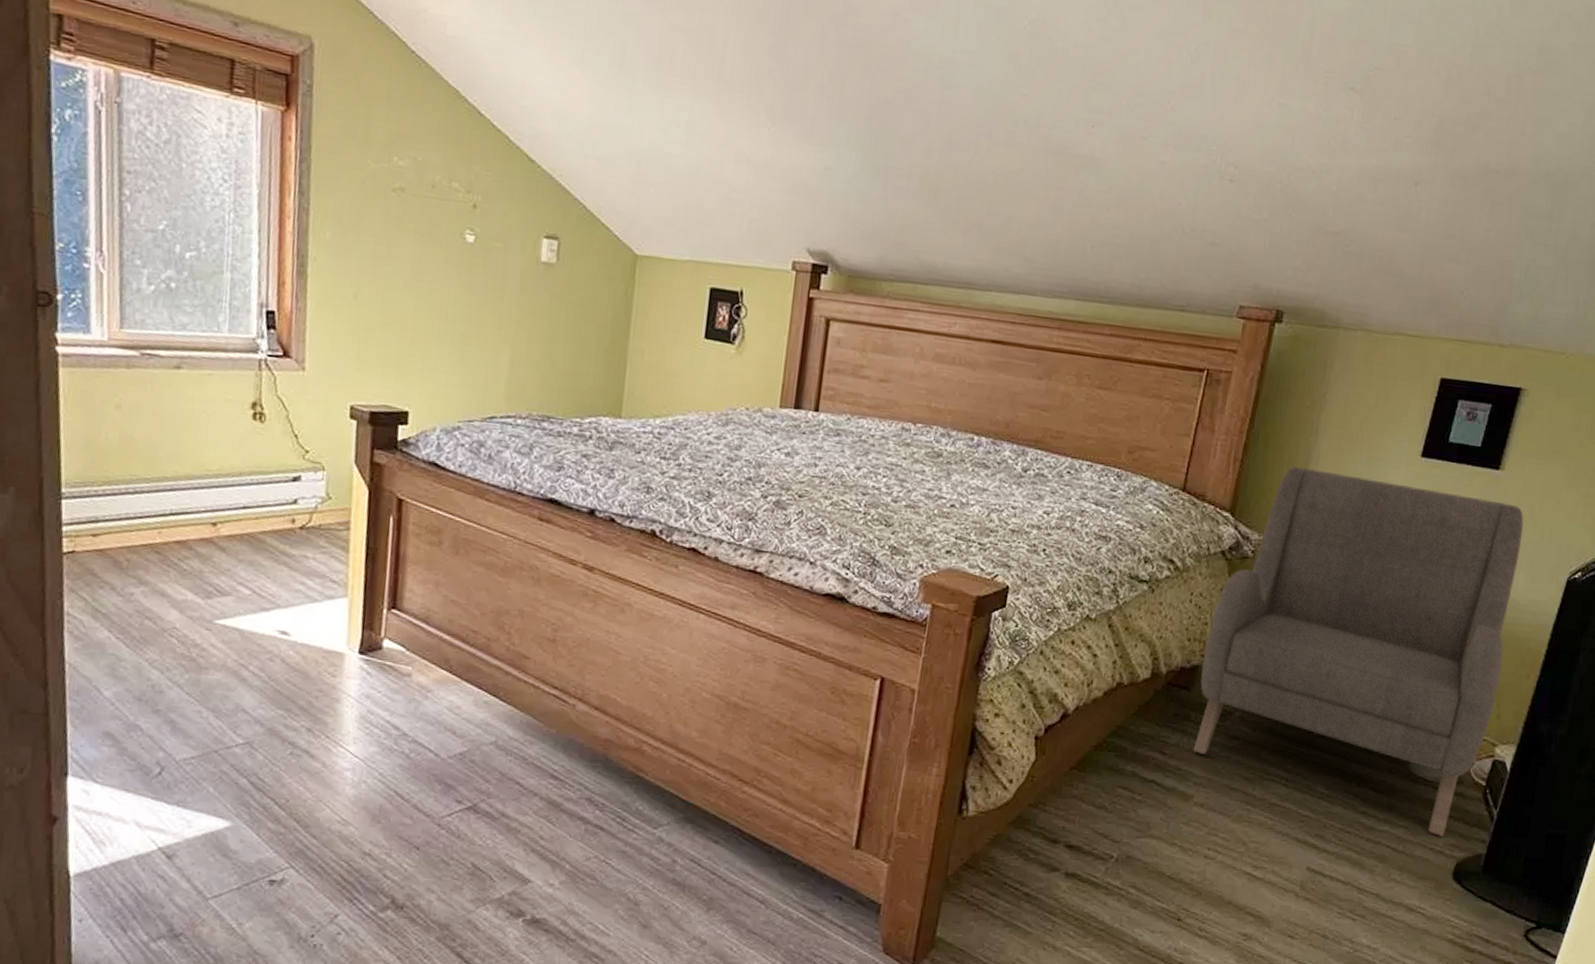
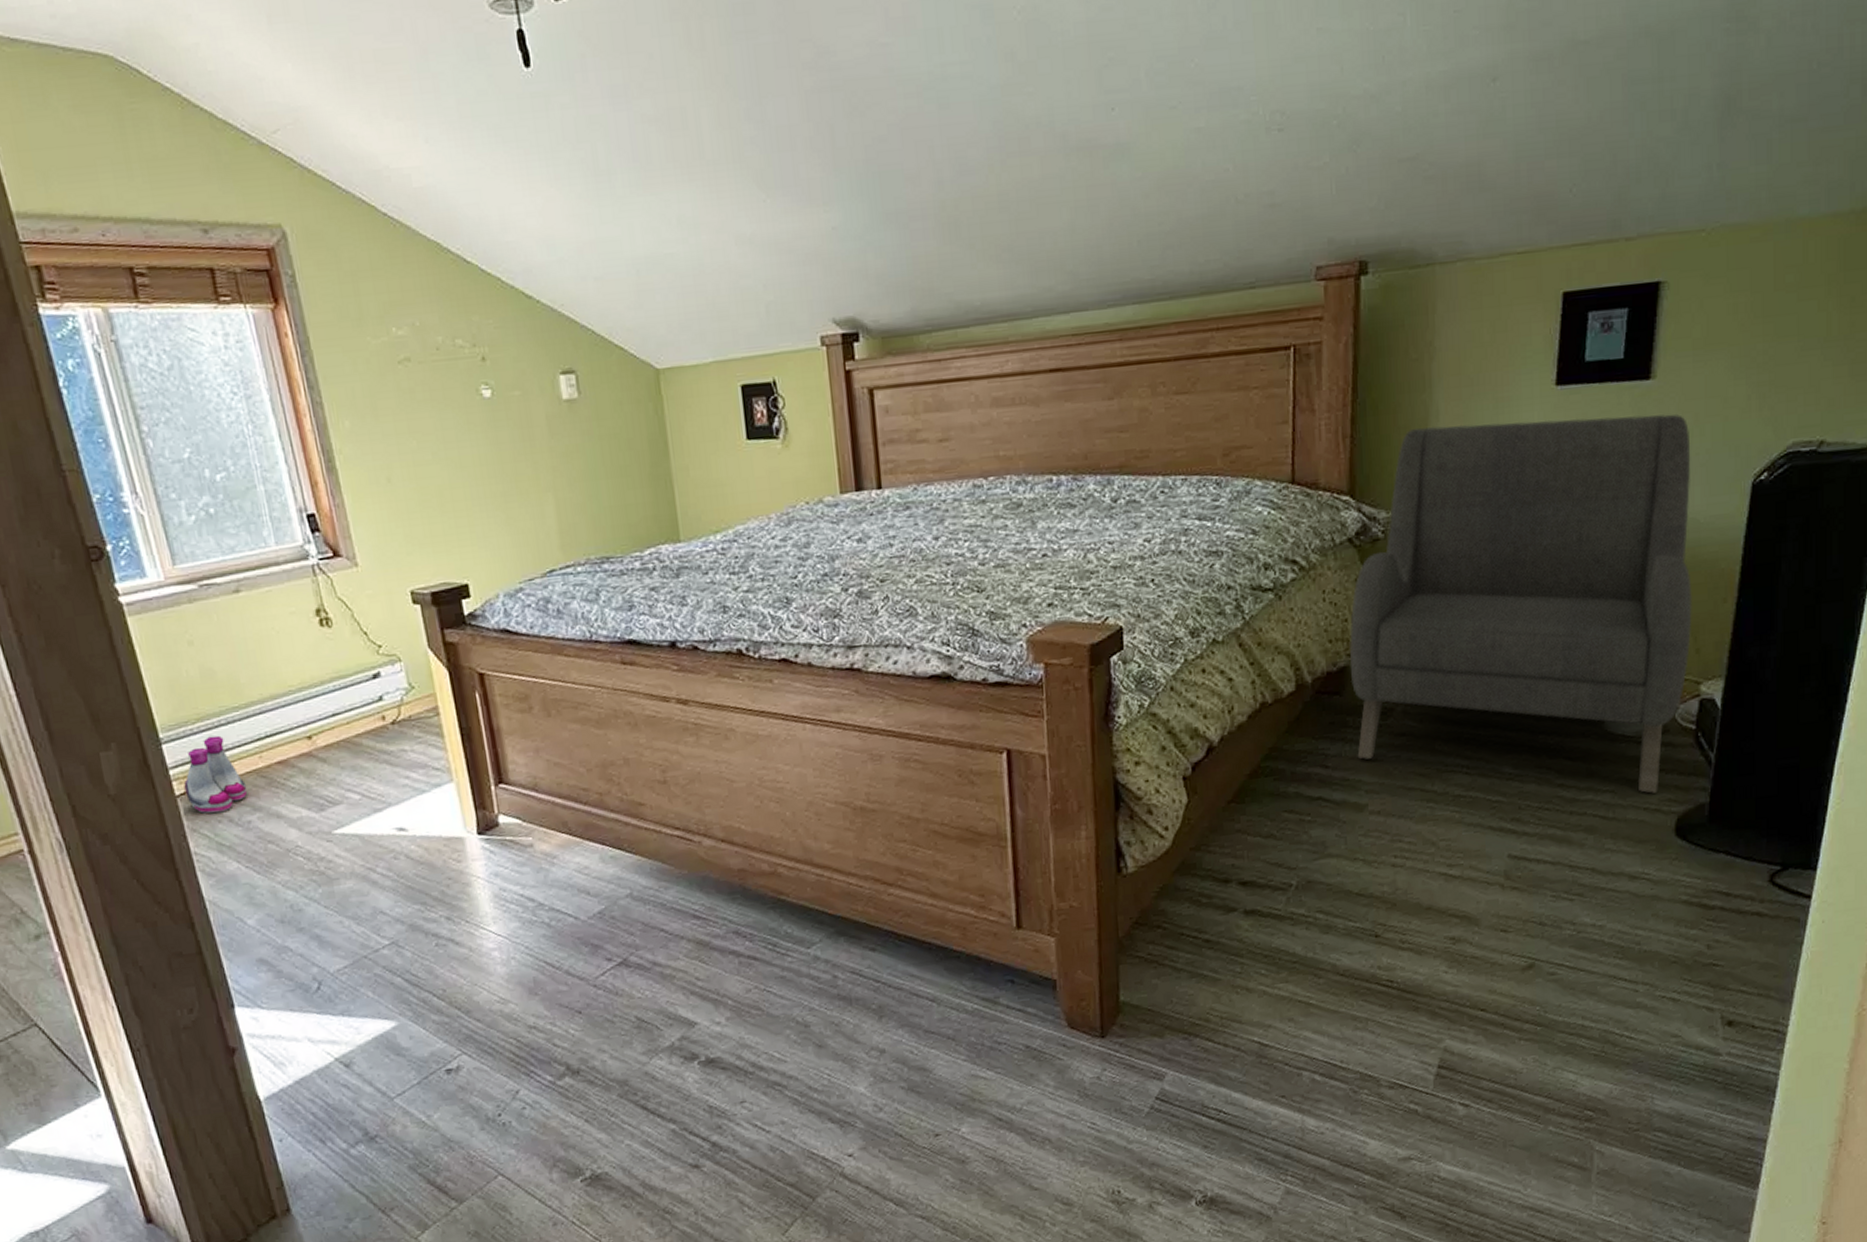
boots: none [73,501,139,579] -> present [183,735,247,814]

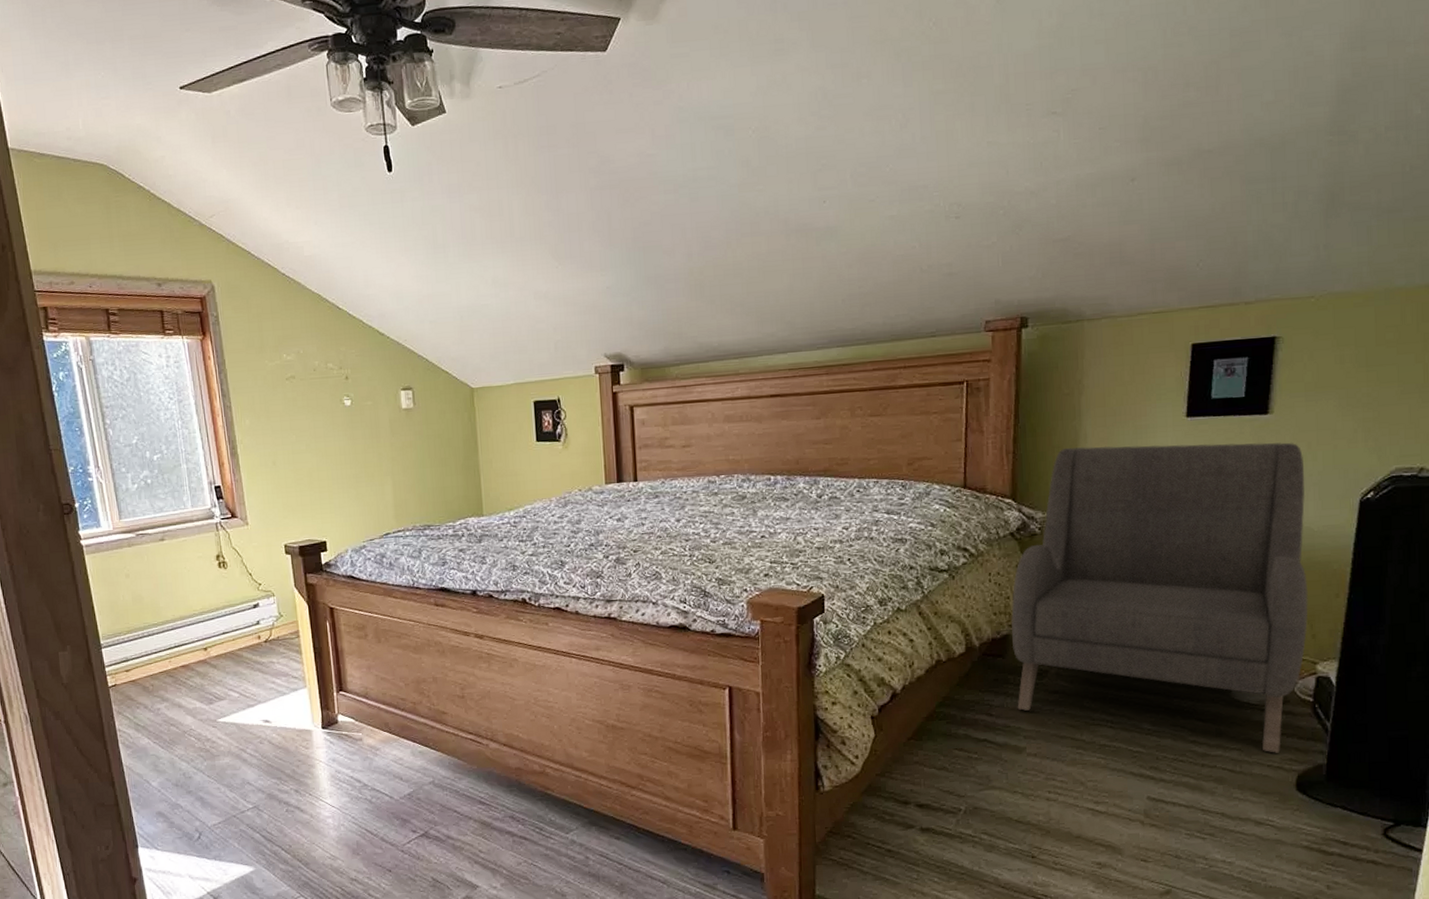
boots: present [183,735,247,814] -> none [115,644,159,701]

